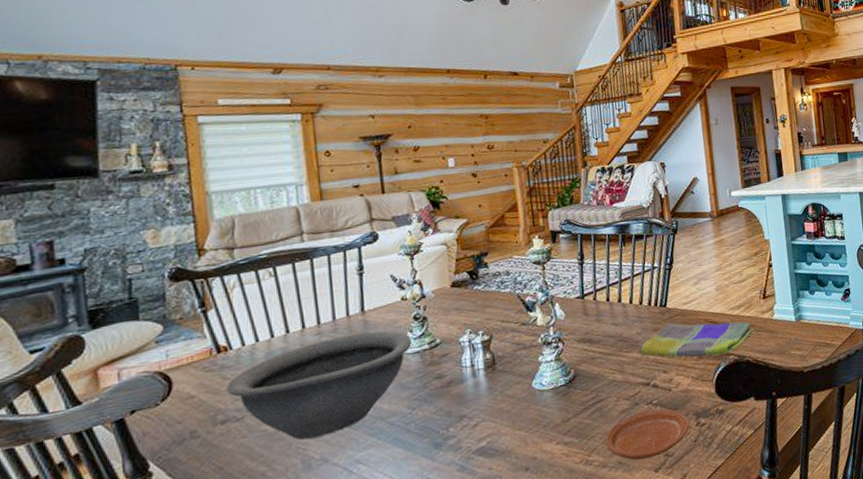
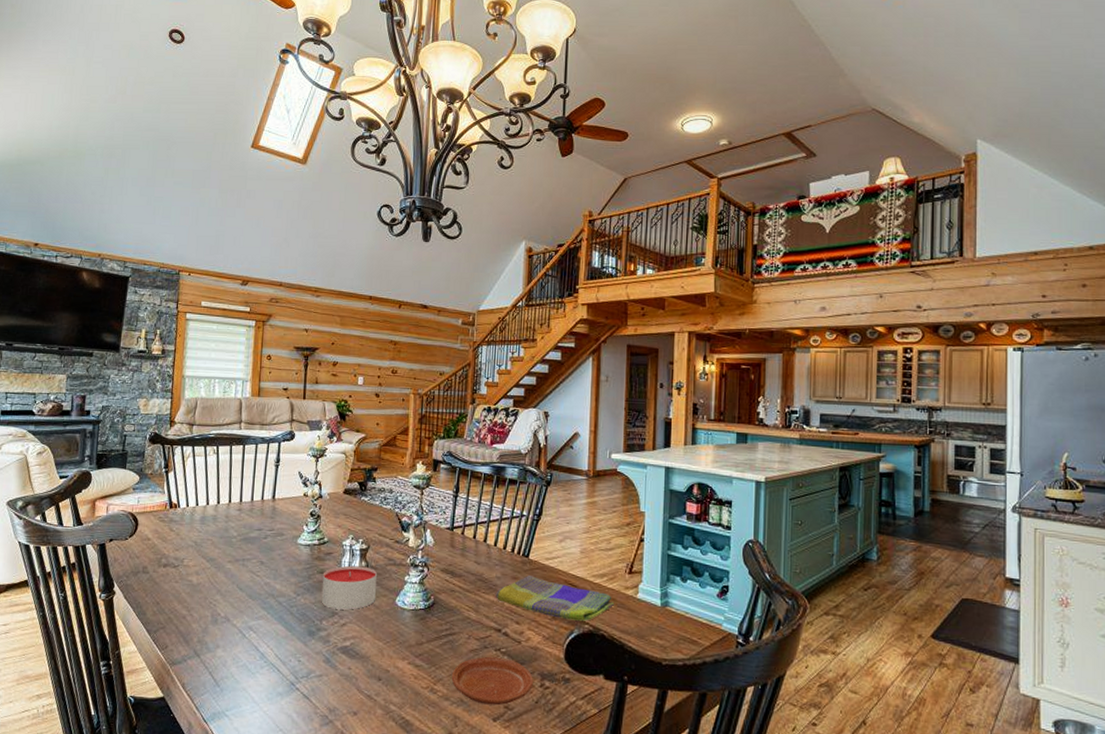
bowl: present [226,330,412,440] -> none [171,516,306,598]
candle: none [440,358,508,413] -> present [321,565,377,610]

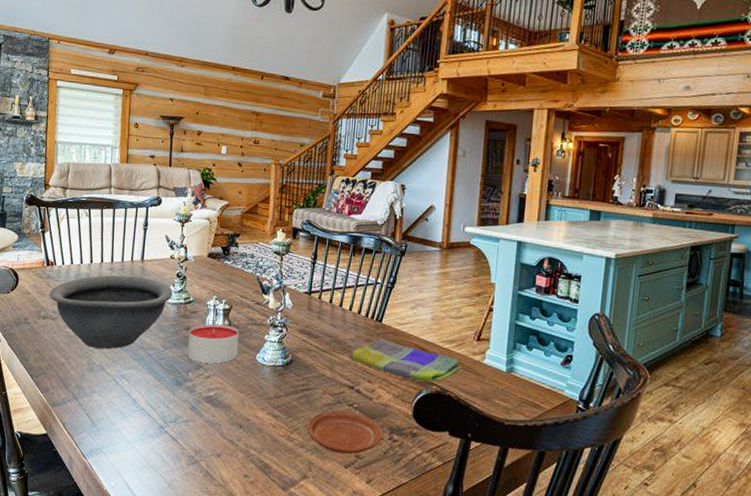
bowl: none [171,516,306,598] -> present [49,275,173,349]

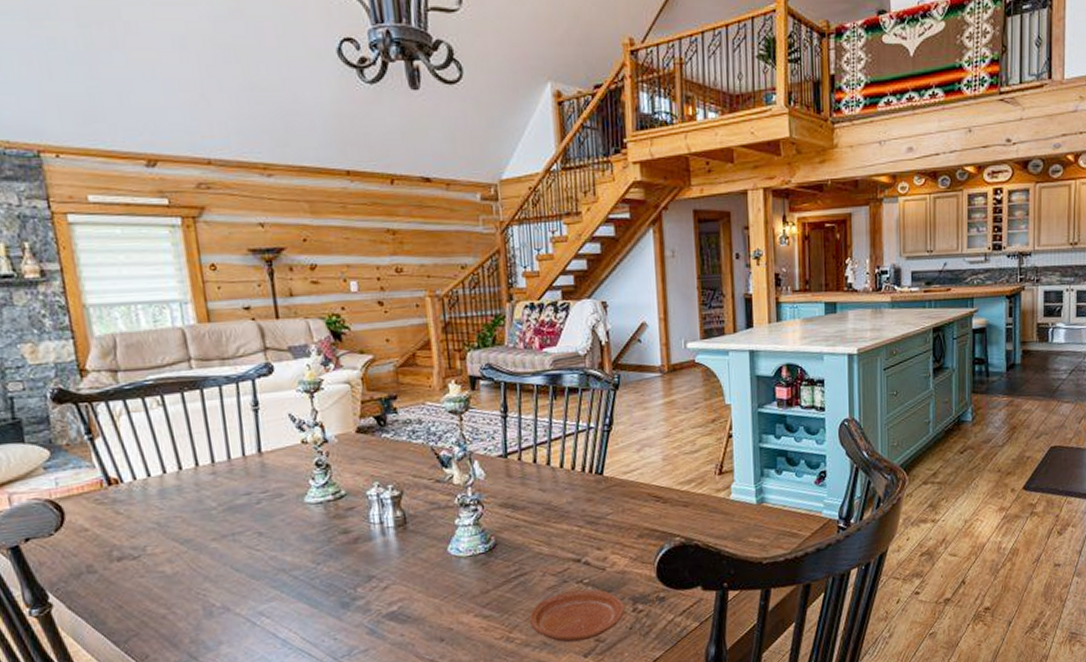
bowl: present [49,275,173,349] -> none [119,475,314,585]
candle: present [187,323,239,364] -> none [346,516,421,573]
dish towel: present [350,339,462,383] -> none [569,494,707,536]

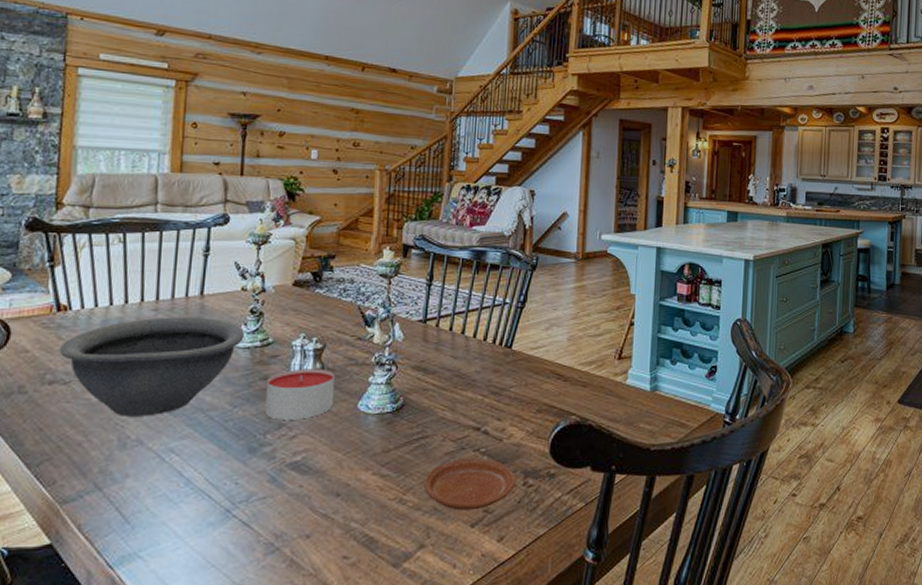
bowl: none [119,475,314,585] -> present [59,317,244,417]
candle: none [346,516,421,573] -> present [264,368,335,420]

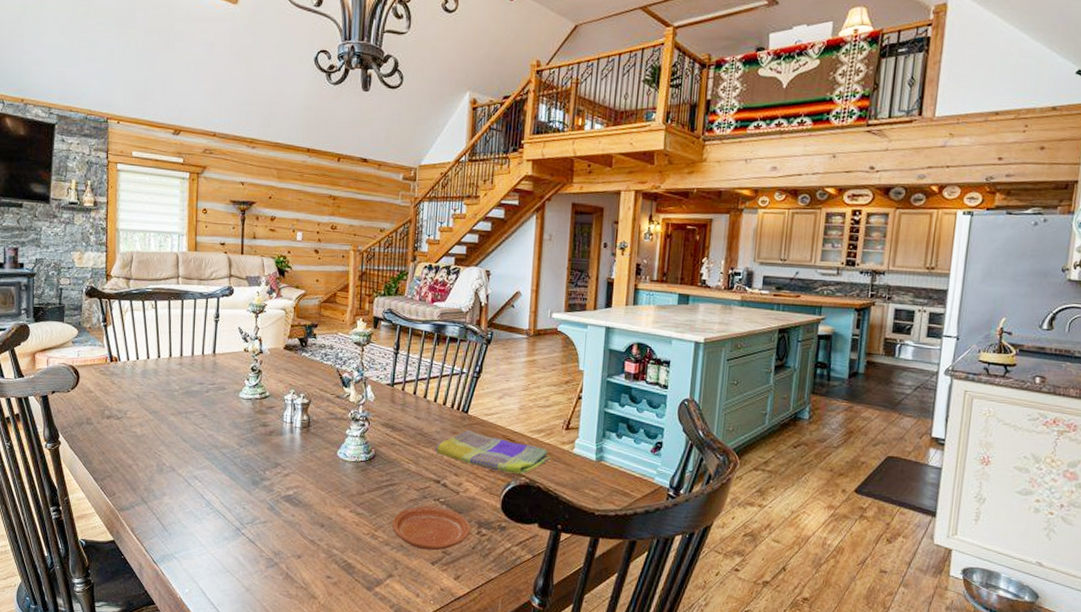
bowl: present [59,317,244,417] -> none [113,370,247,449]
candle: present [264,368,335,420] -> none [264,419,318,461]
dish towel: none [474,368,603,412] -> present [435,430,551,474]

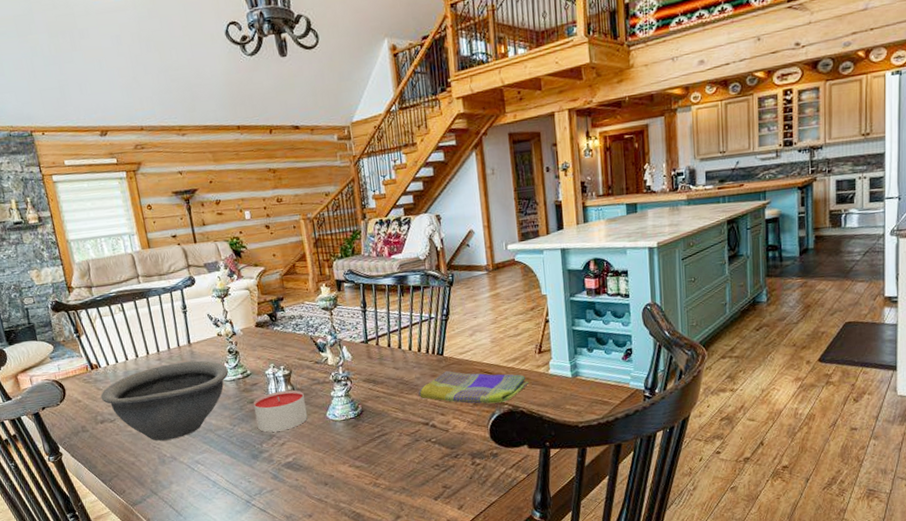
bowl: none [113,370,247,449] -> present [100,360,229,441]
candle: none [264,419,318,461] -> present [253,390,307,432]
plate: present [391,505,471,551] -> none [390,446,466,488]

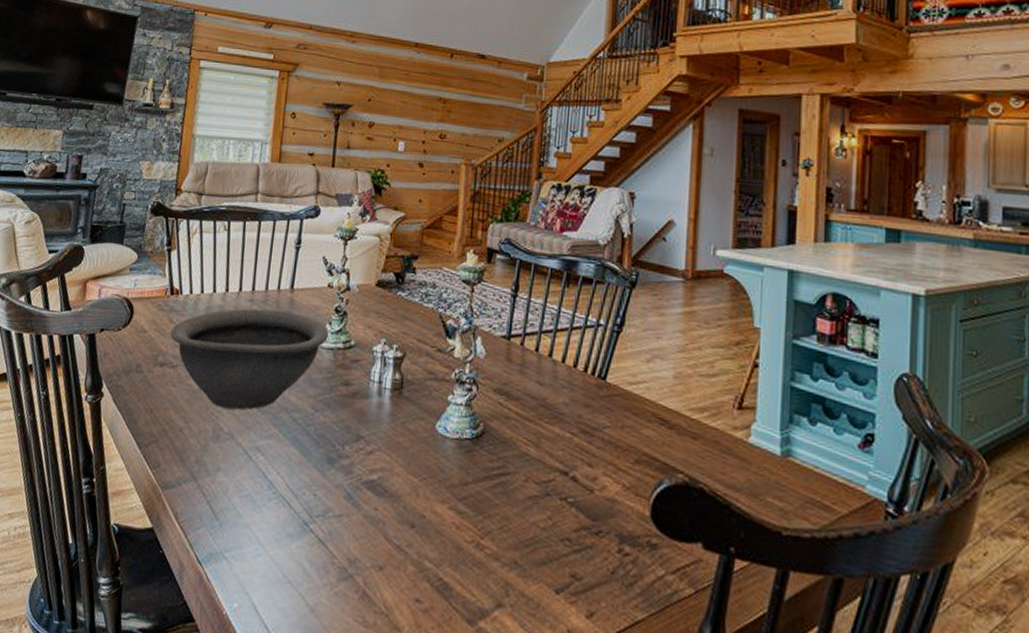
candle: present [253,390,307,432] -> none [344,377,413,434]
dish towel: present [418,371,529,404] -> none [562,404,719,469]

